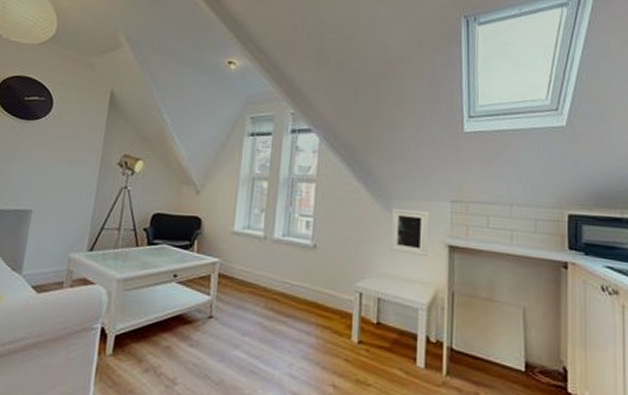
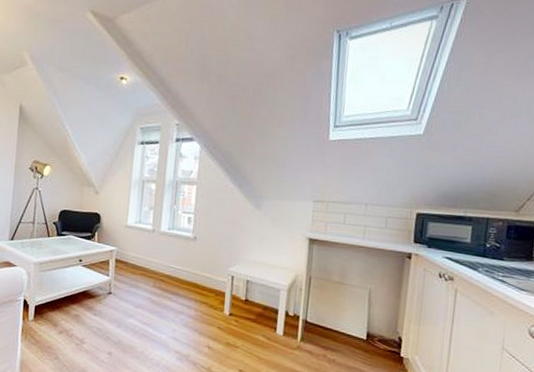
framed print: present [391,208,429,256] -> none [259,206,294,247]

